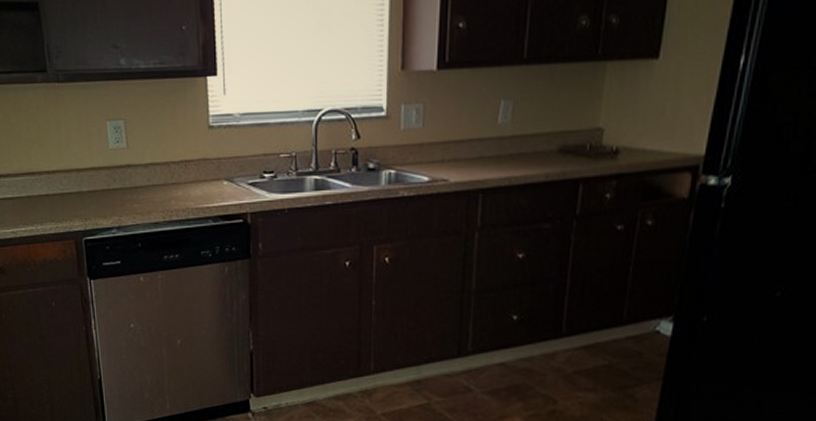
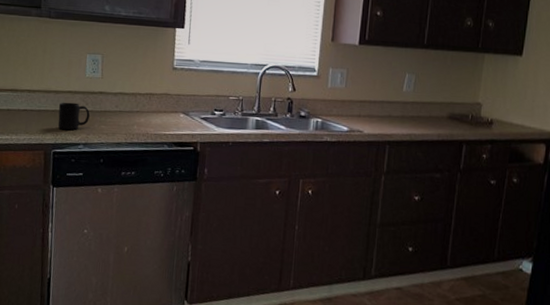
mug: none [84,180,119,214] -> present [57,102,90,131]

